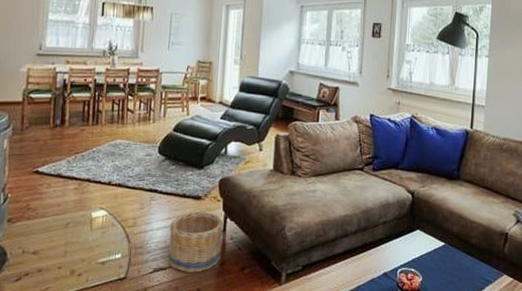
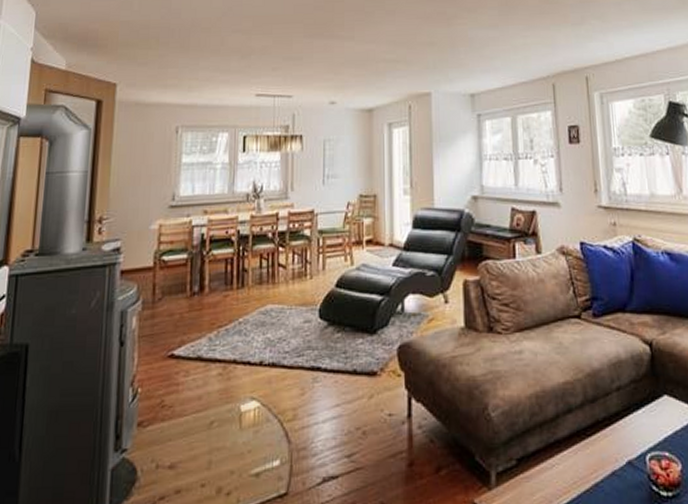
basket: present [168,211,224,273] -> none [339,392,408,480]

